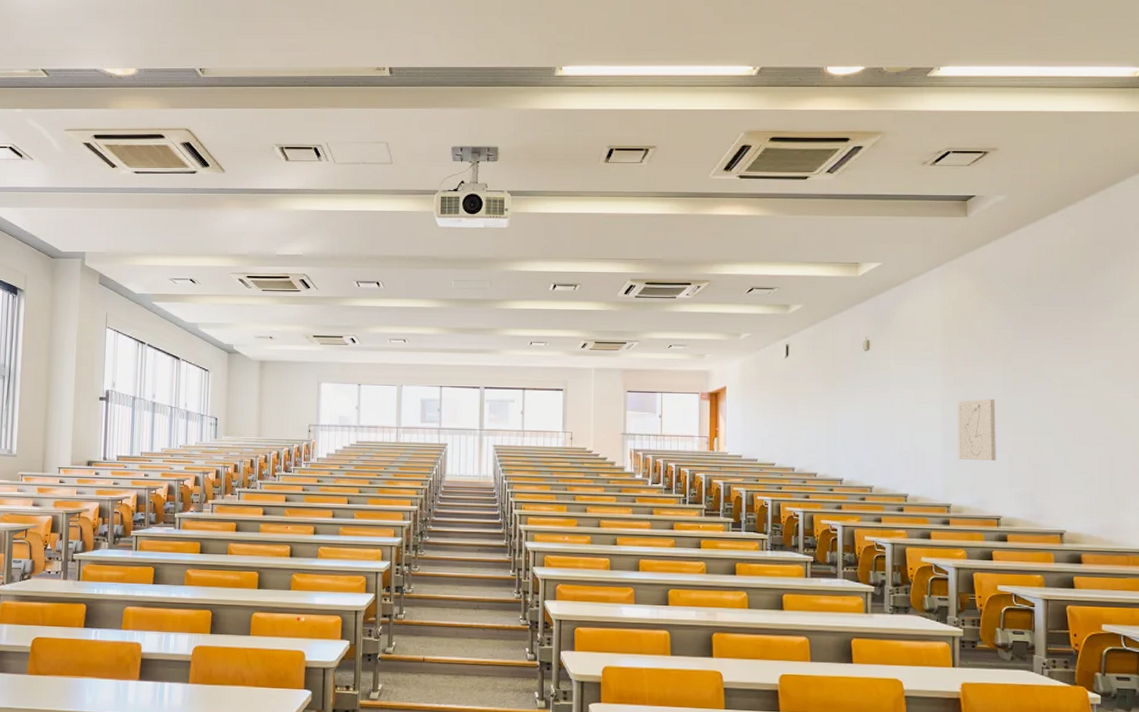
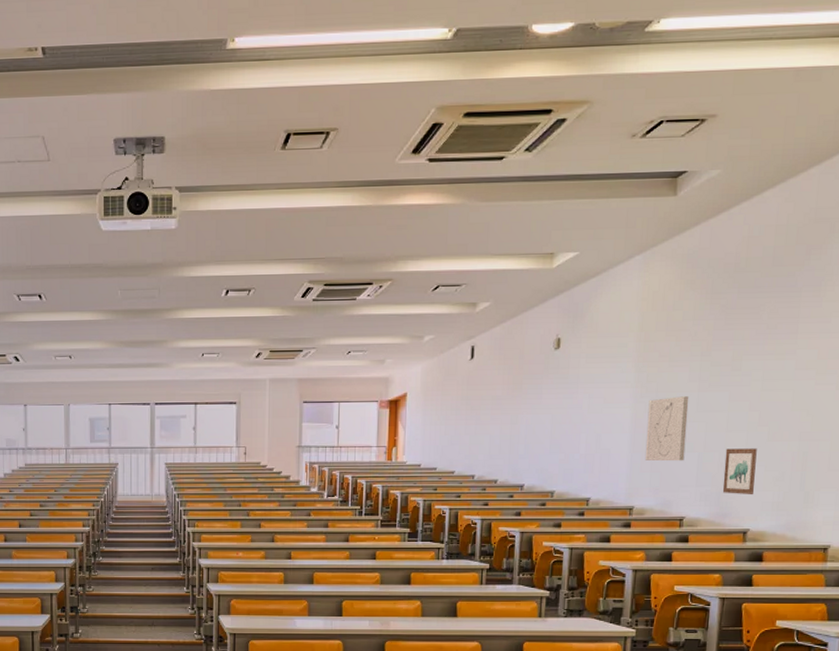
wall art: none [1035,450,1067,497] -> present [722,448,757,495]

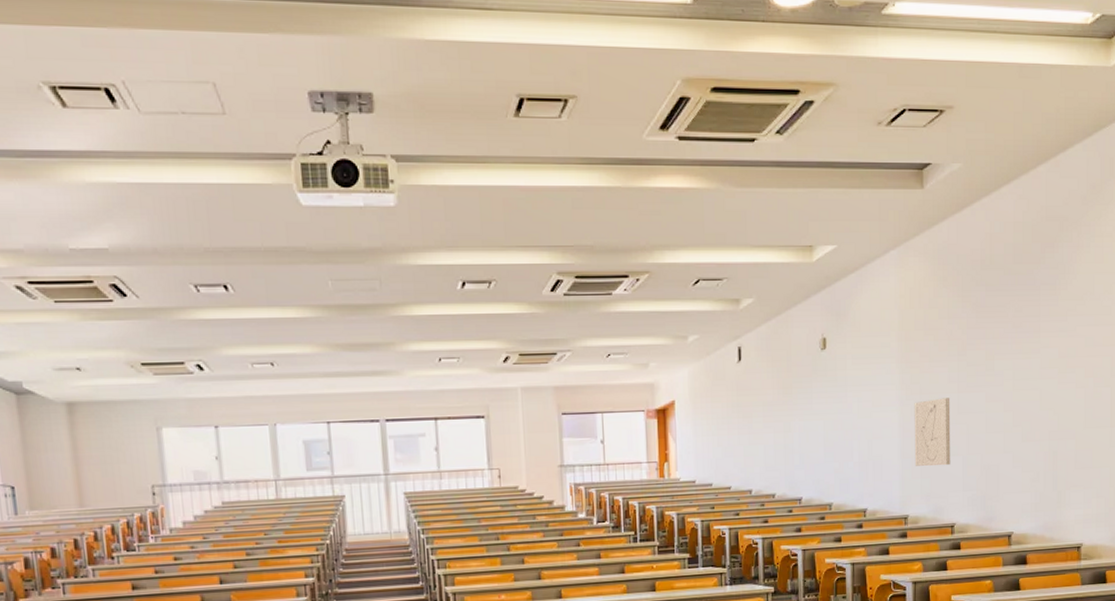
wall art: present [722,448,757,495] -> none [987,449,1015,498]

